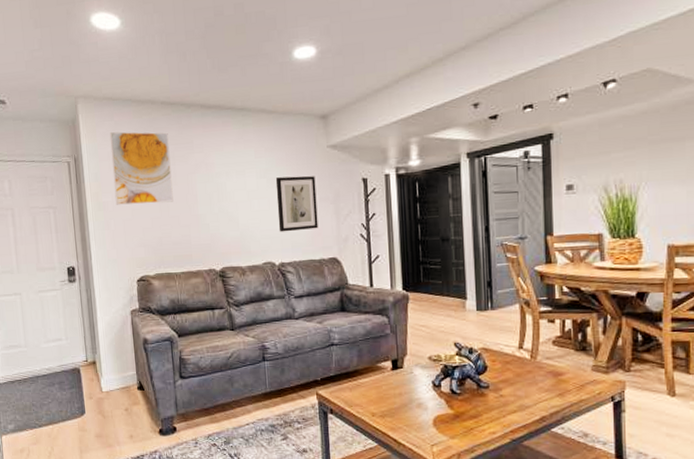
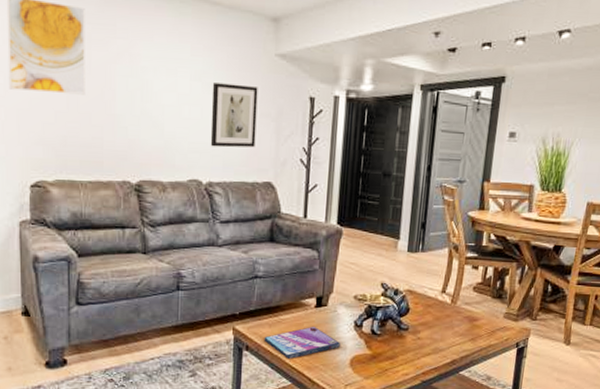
video game case: none [346,388,421,422] -> present [264,326,340,360]

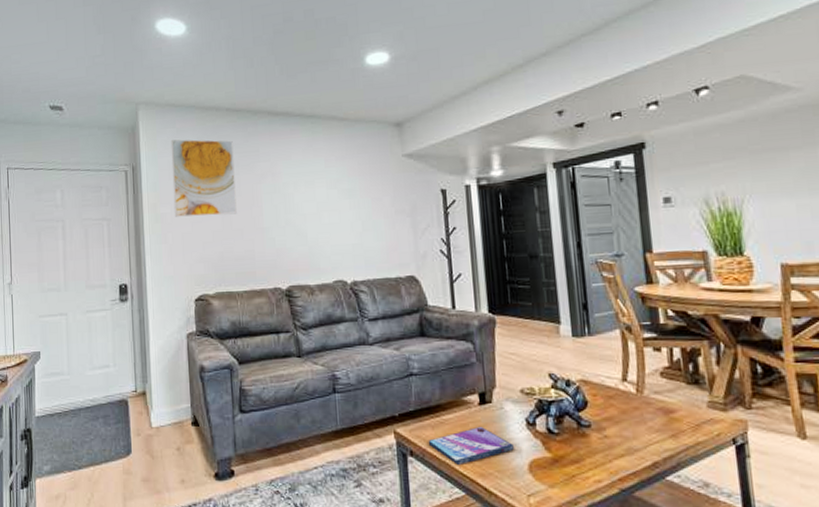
wall art: present [210,83,258,148] -> none [347,186,394,248]

